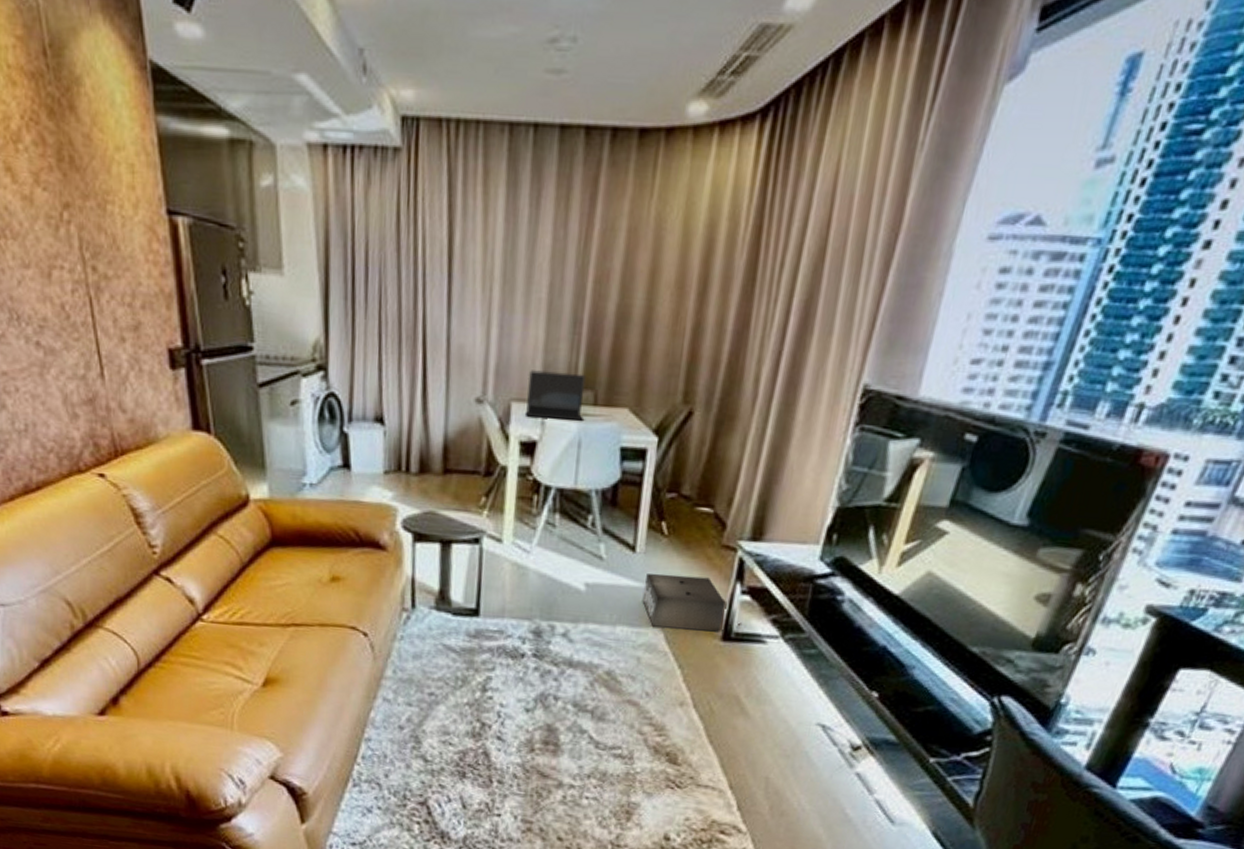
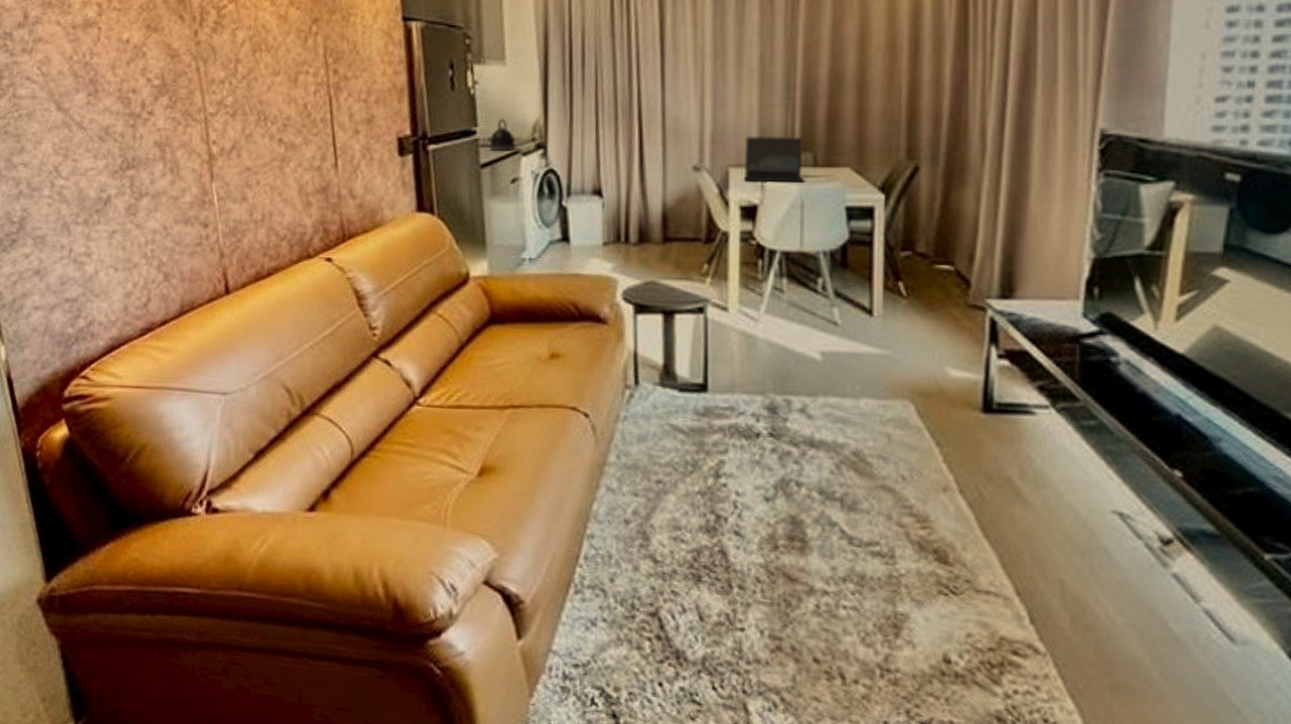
kettle: none [268,334,295,372] -> present [490,118,516,152]
speaker: present [642,573,726,632] -> none [886,338,981,403]

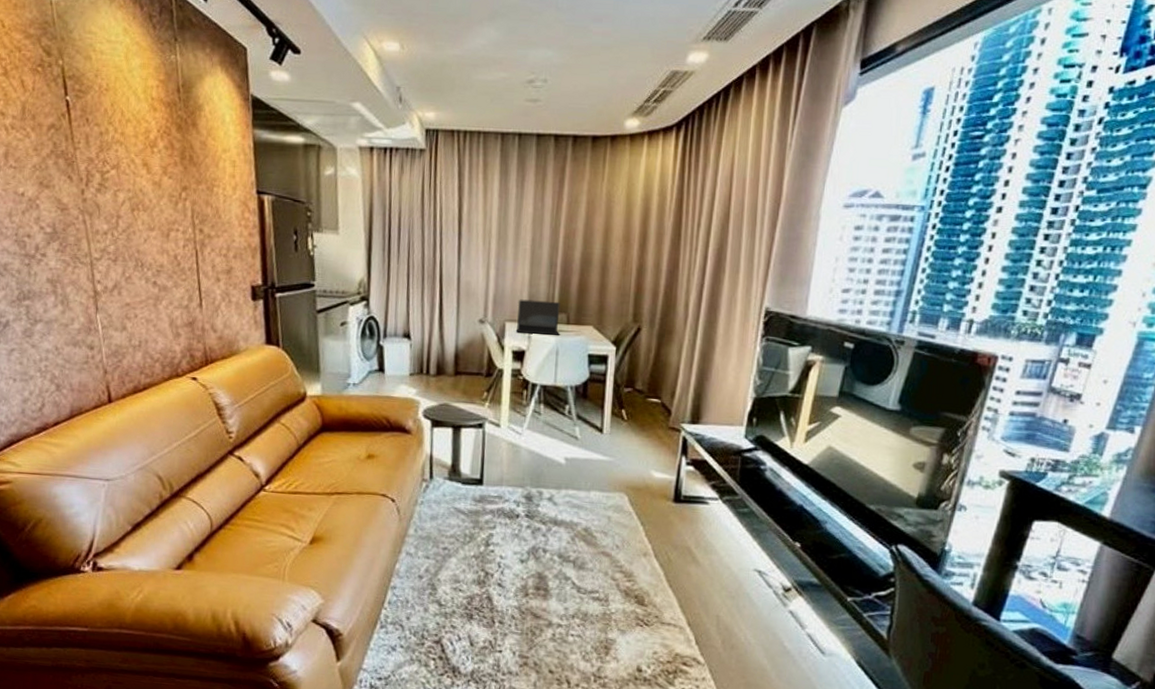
kettle: present [490,118,516,152] -> none [324,275,345,302]

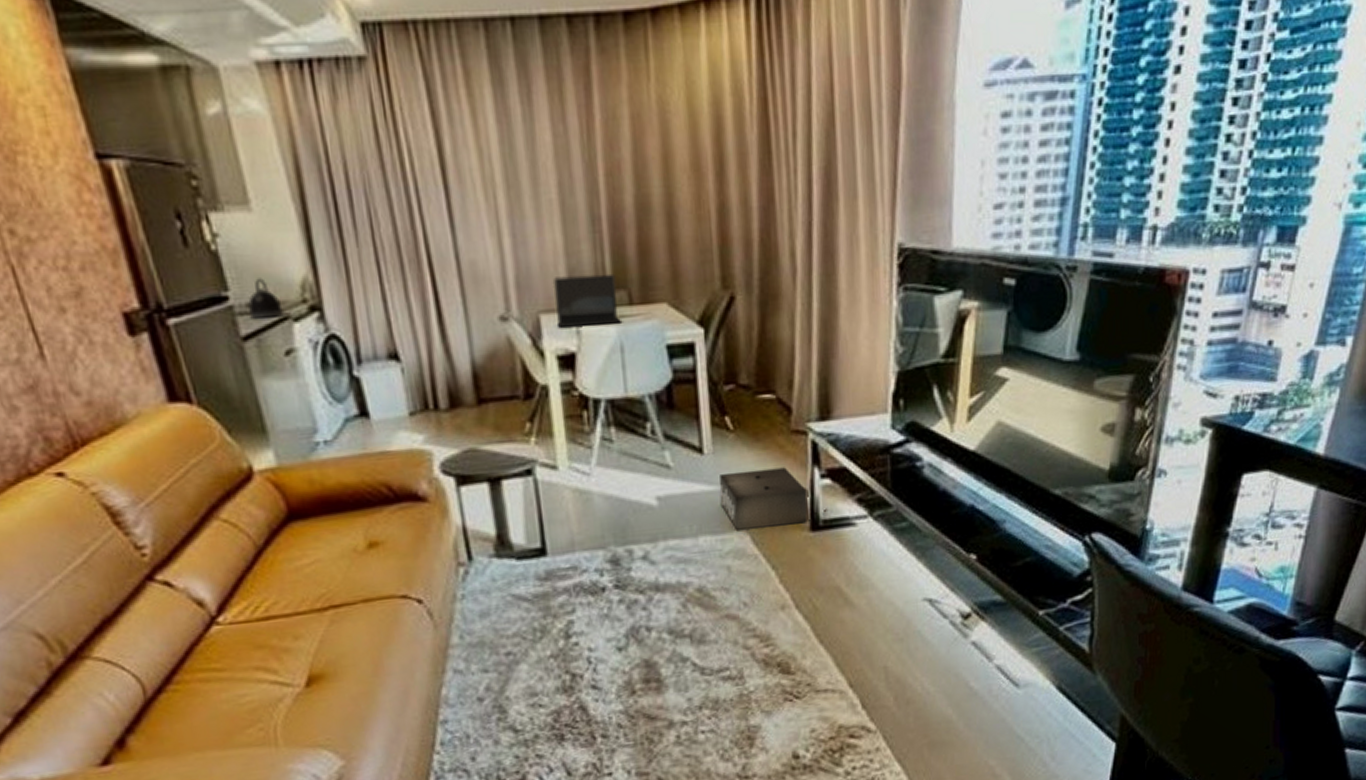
kettle: none [324,275,345,302] -> present [248,278,284,320]
speaker: none [610,449,675,496] -> present [719,467,808,530]

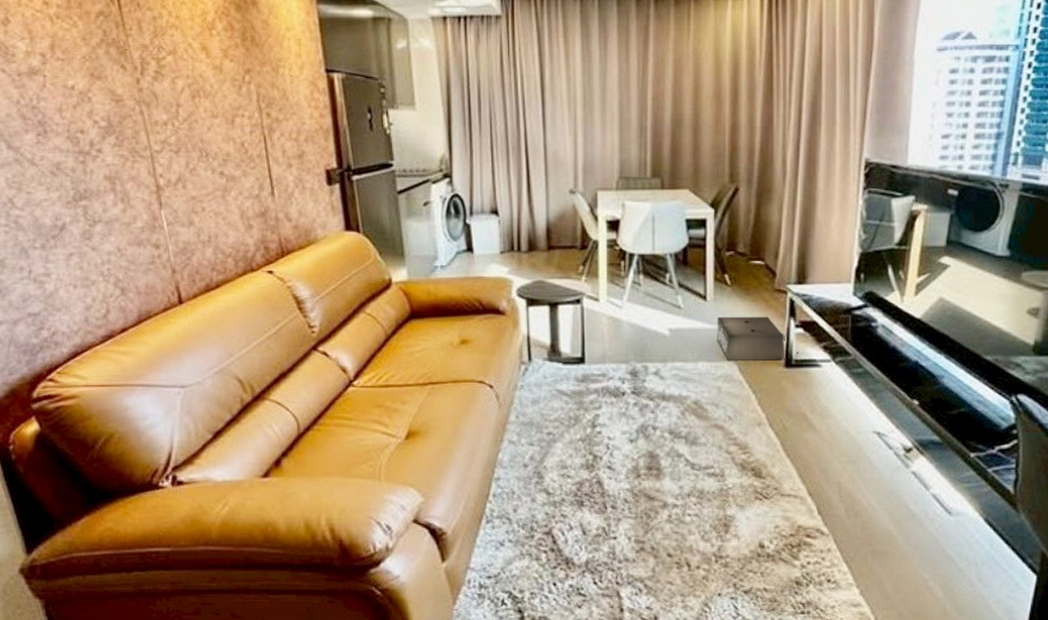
kettle: present [248,278,284,320] -> none [405,153,426,181]
laptop: present [552,273,621,329] -> none [608,166,654,202]

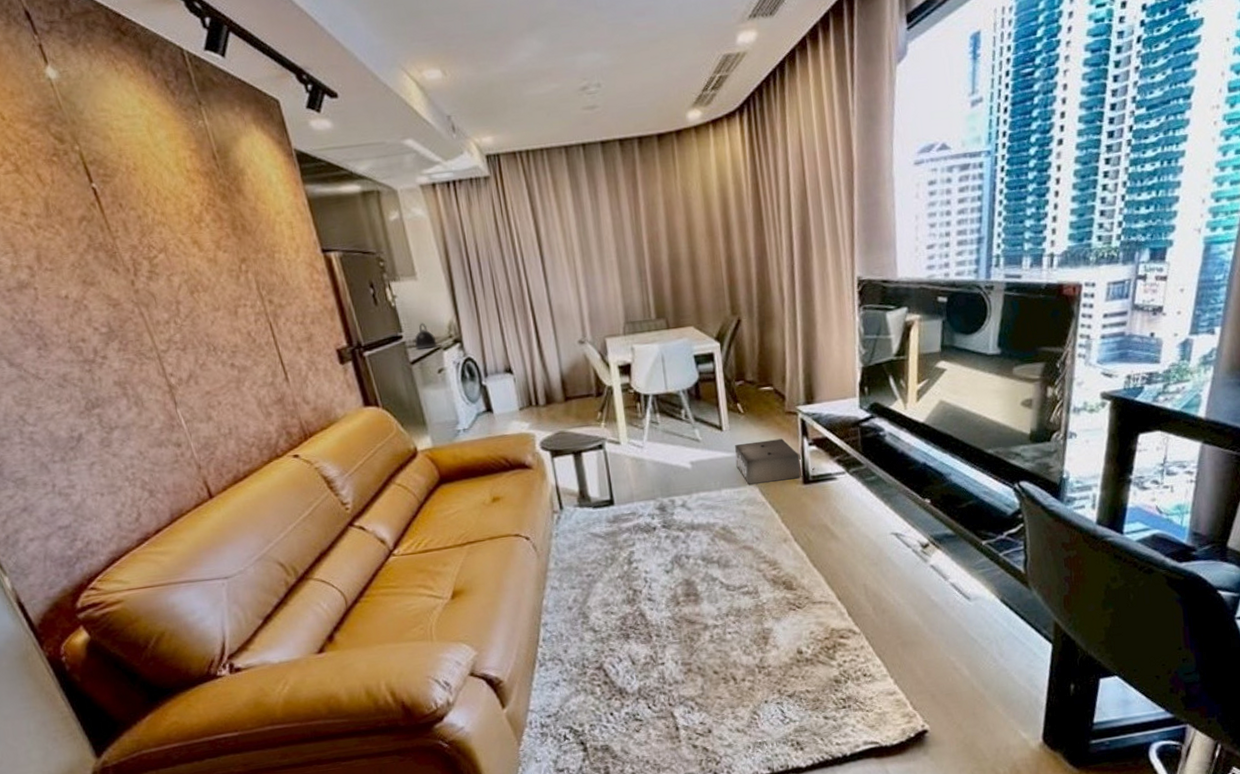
kettle: none [405,153,426,181] -> present [415,323,437,351]

